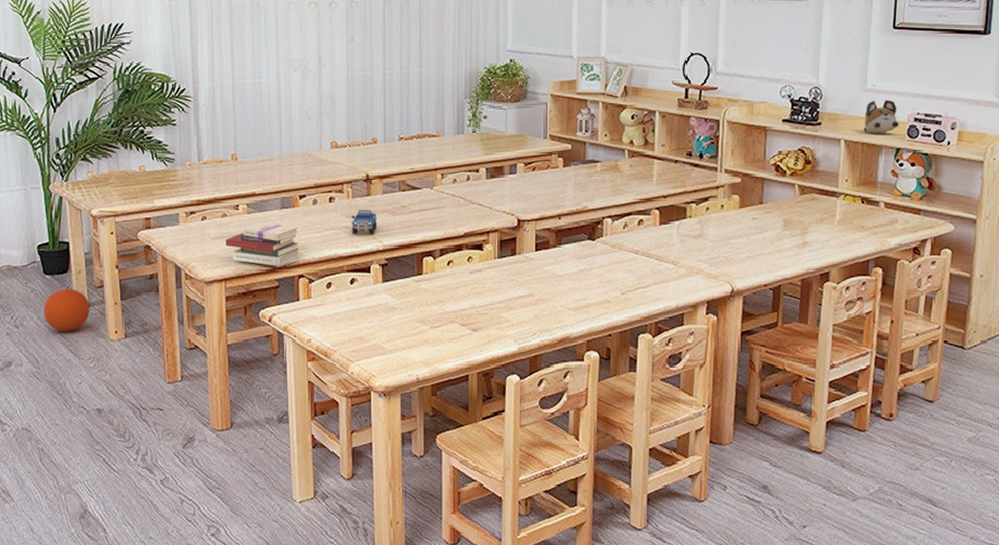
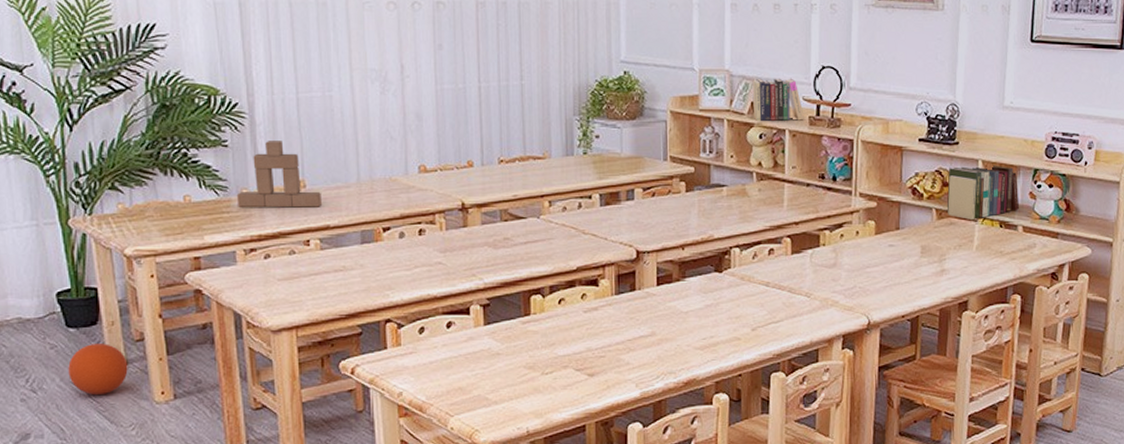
toy blocks: none [181,120,251,177] -> present [236,141,323,208]
books: present [225,223,300,269] -> none [295,260,386,313]
toy car: present [352,209,378,234] -> none [446,242,477,271]
books: none [626,64,674,104] -> present [753,78,804,122]
books: none [809,144,882,196] -> present [946,165,1020,220]
plush toy: present [863,100,900,134] -> none [1001,118,1038,154]

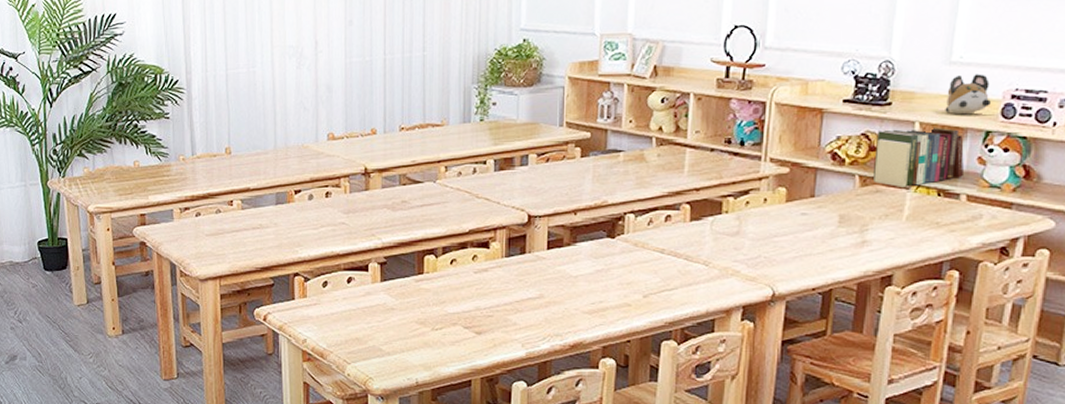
ball: present [68,344,128,395] -> none [45,285,88,327]
toy blocks: present [236,141,323,208] -> none [175,113,245,172]
books: present [753,78,804,122] -> none [655,39,712,86]
plush toy: none [1001,118,1038,154] -> present [945,74,992,115]

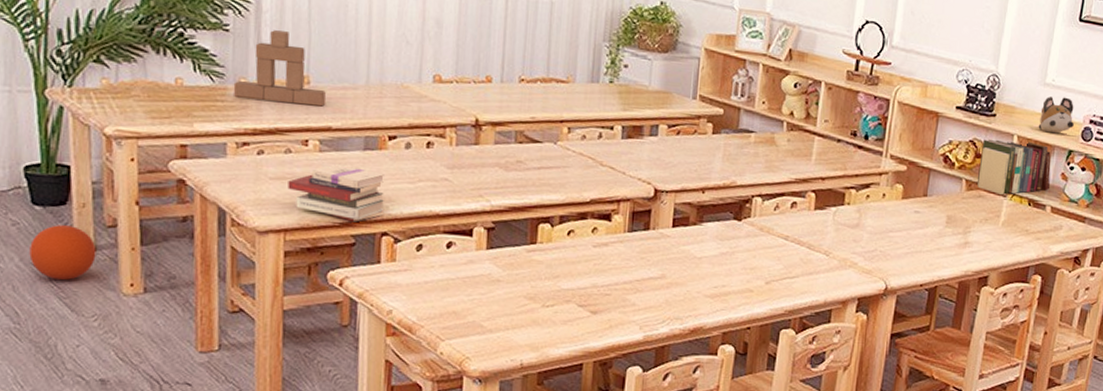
ball: none [45,285,88,327] -> present [29,225,97,280]
toy blocks: none [175,113,245,172] -> present [233,30,327,107]
books: none [220,219,295,266] -> present [287,164,385,222]

